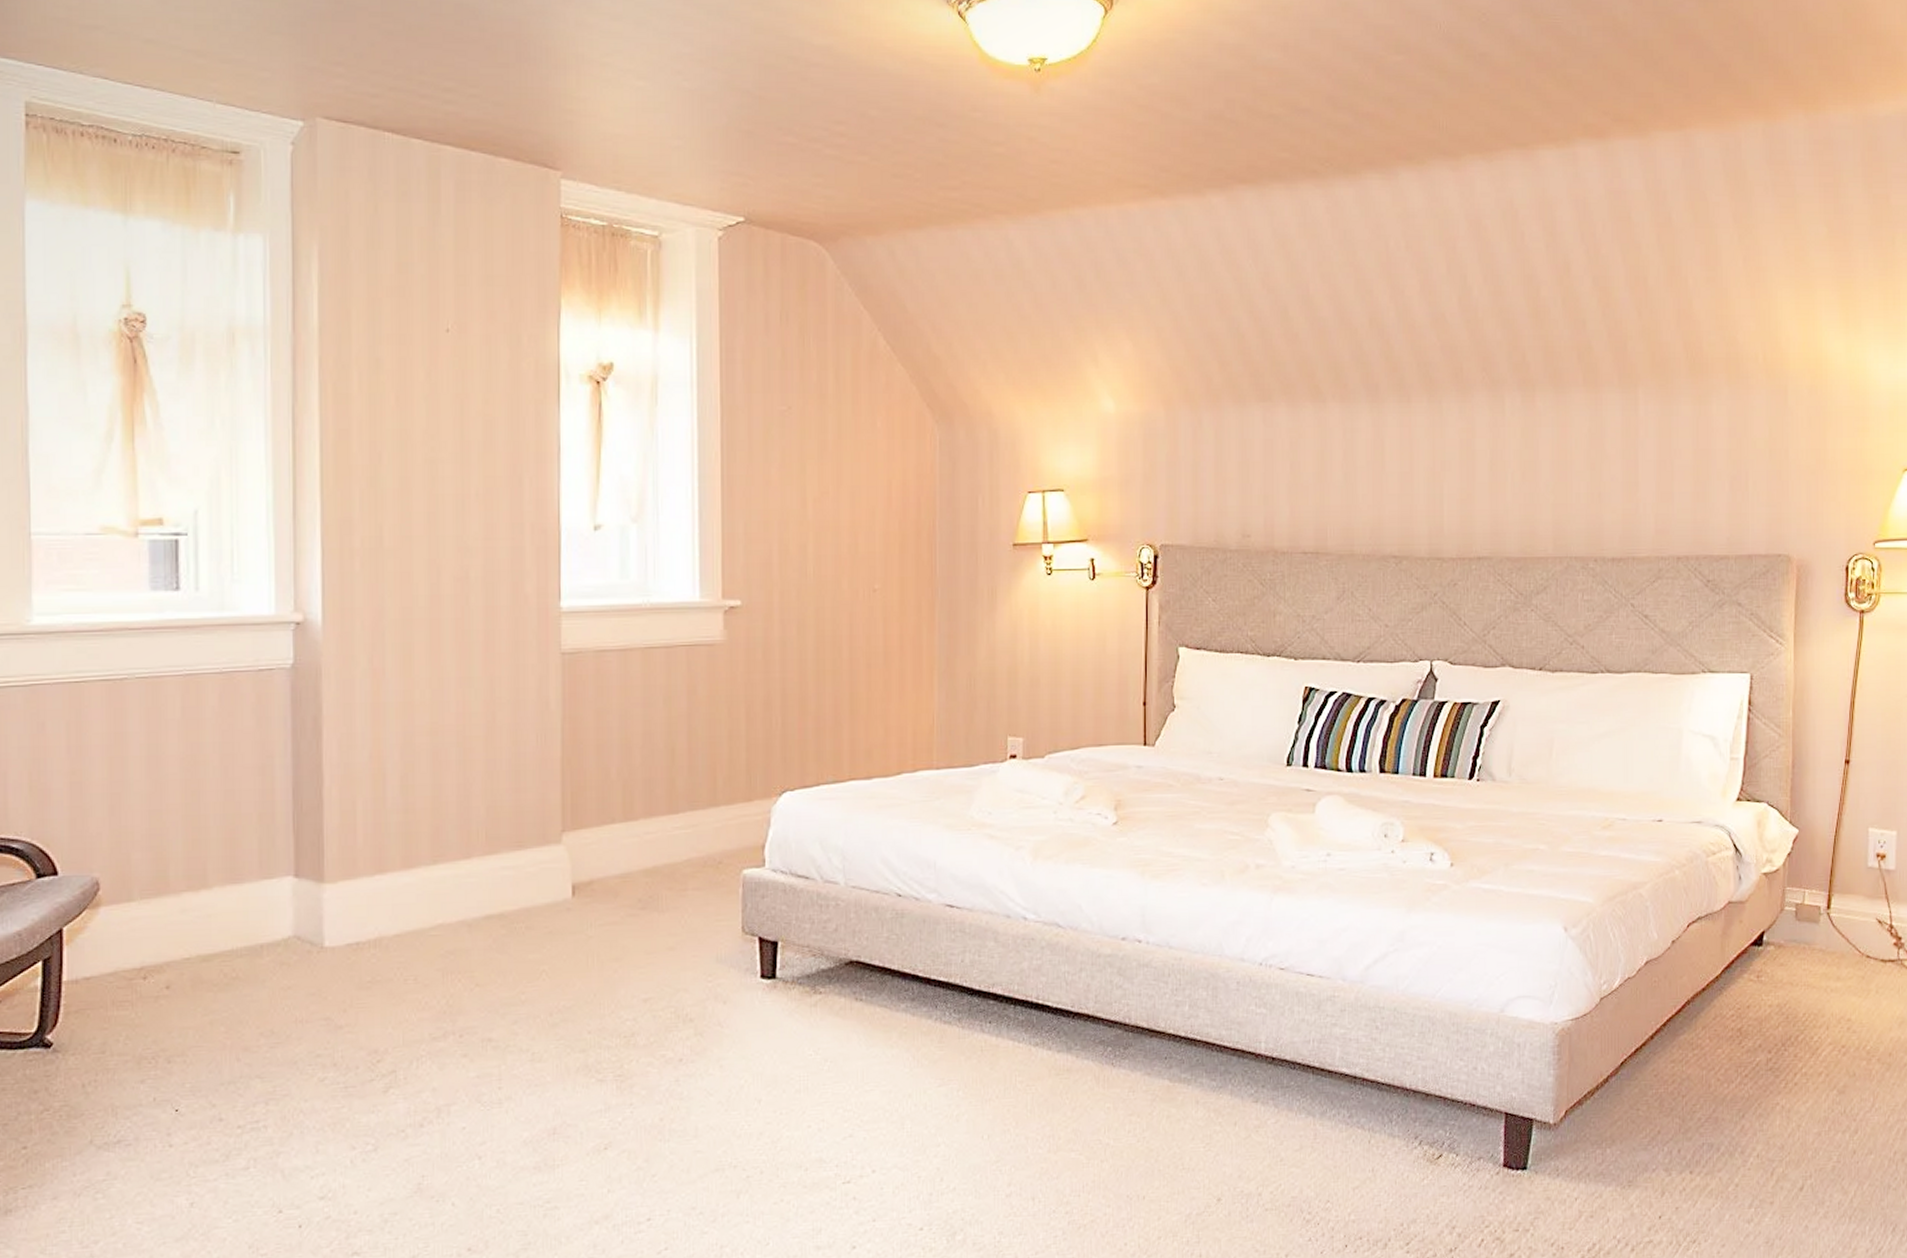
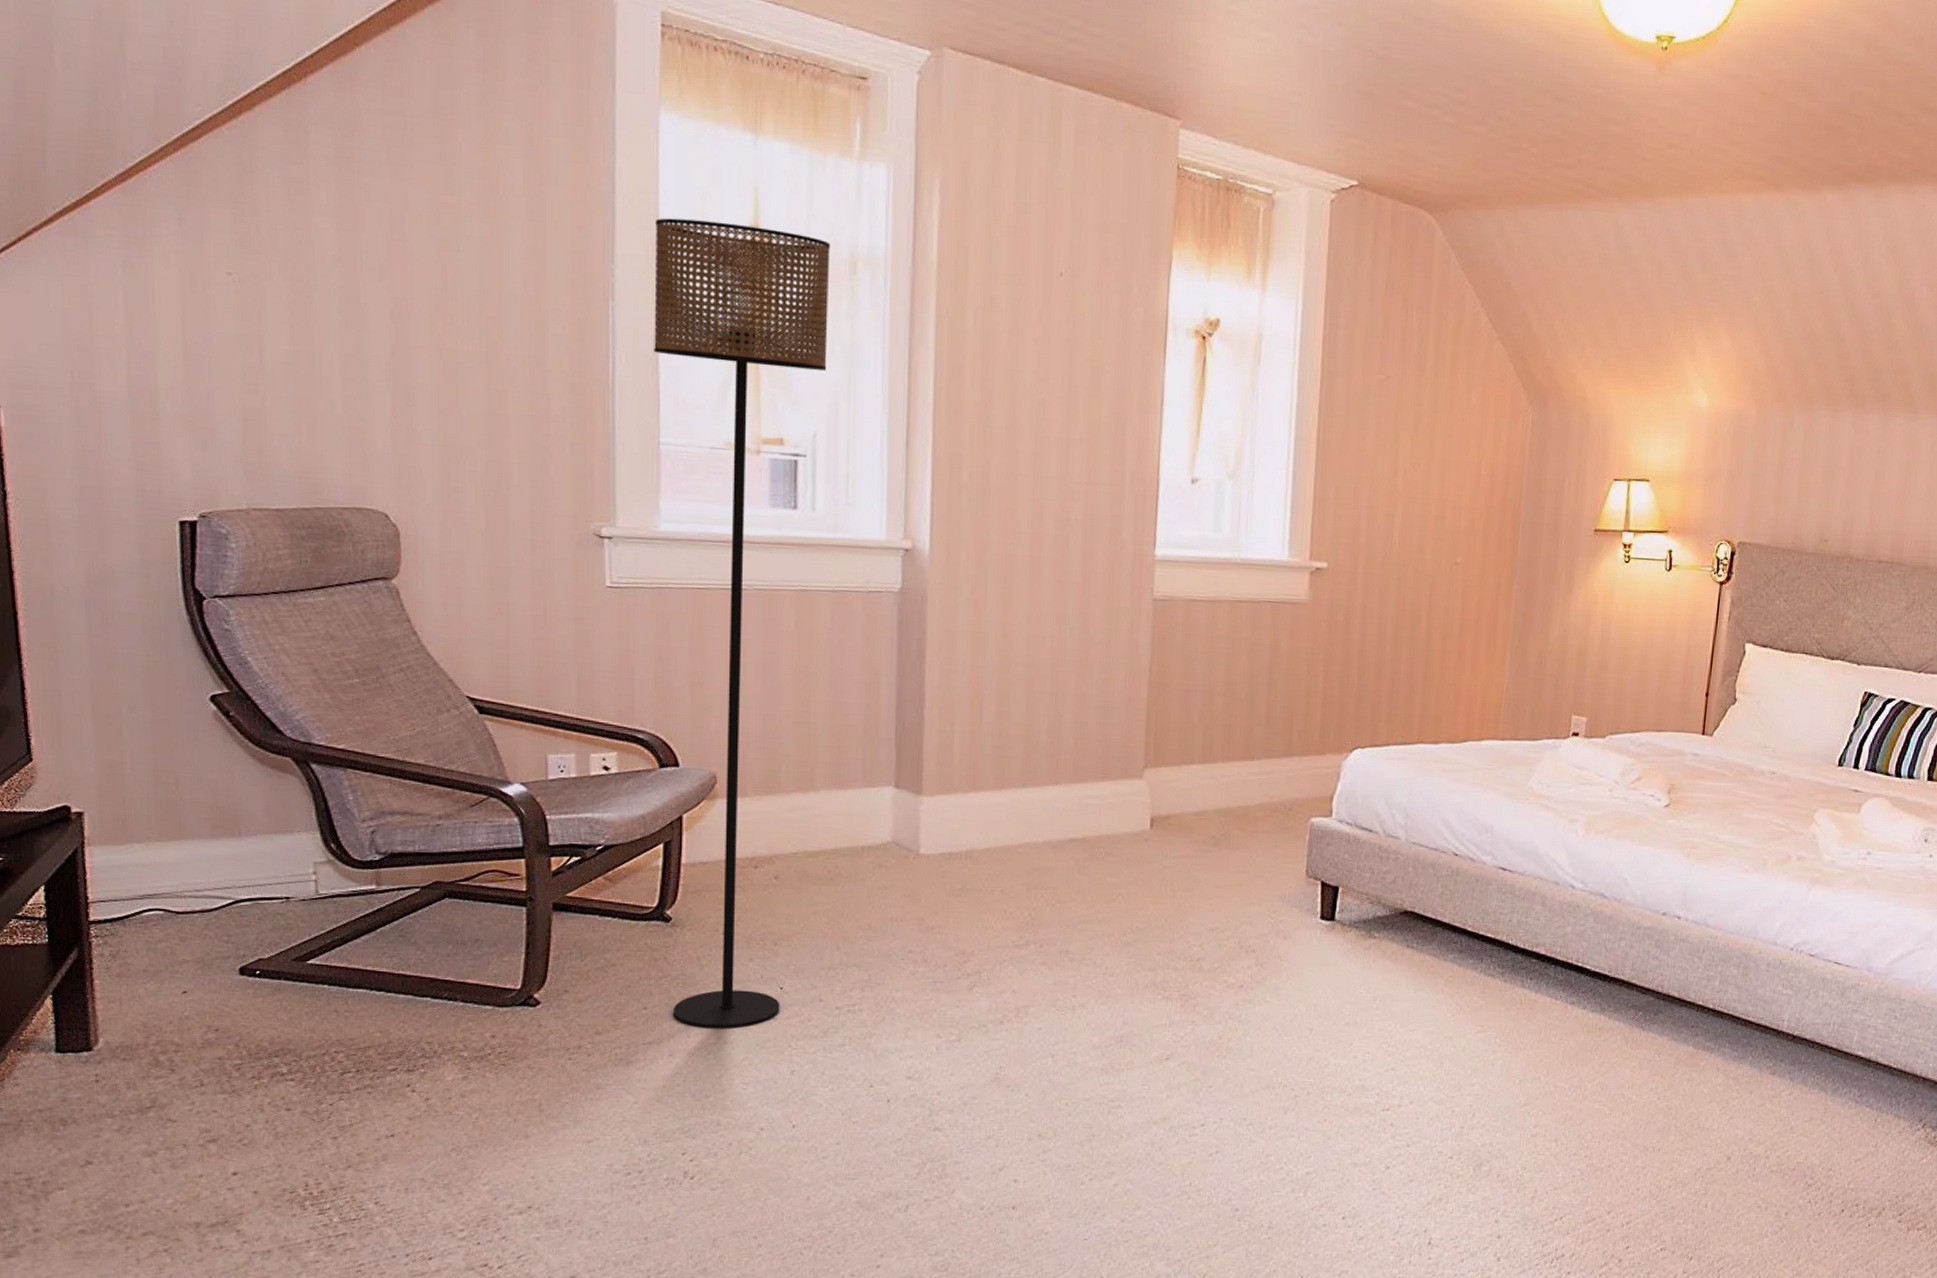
floor lamp: none [22,304,207,1163] -> present [654,217,831,1028]

